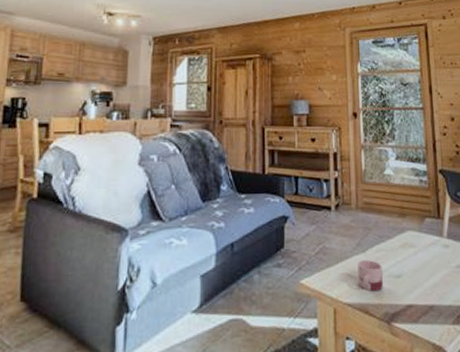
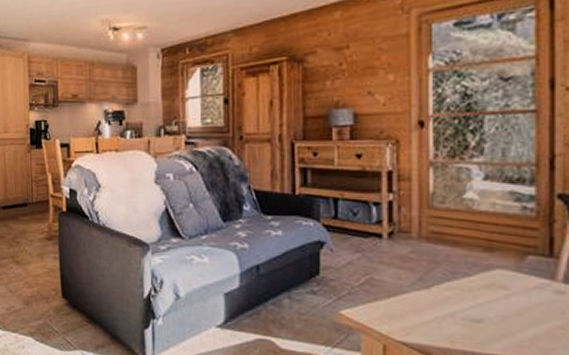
mug: present [358,260,384,292] -> none [418,297,455,334]

